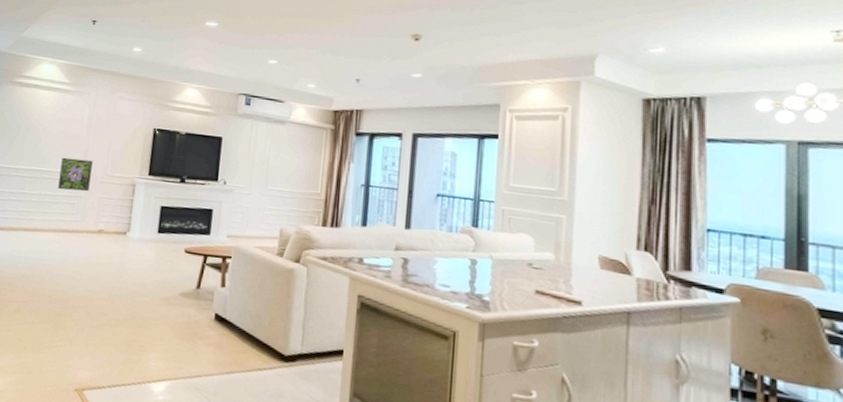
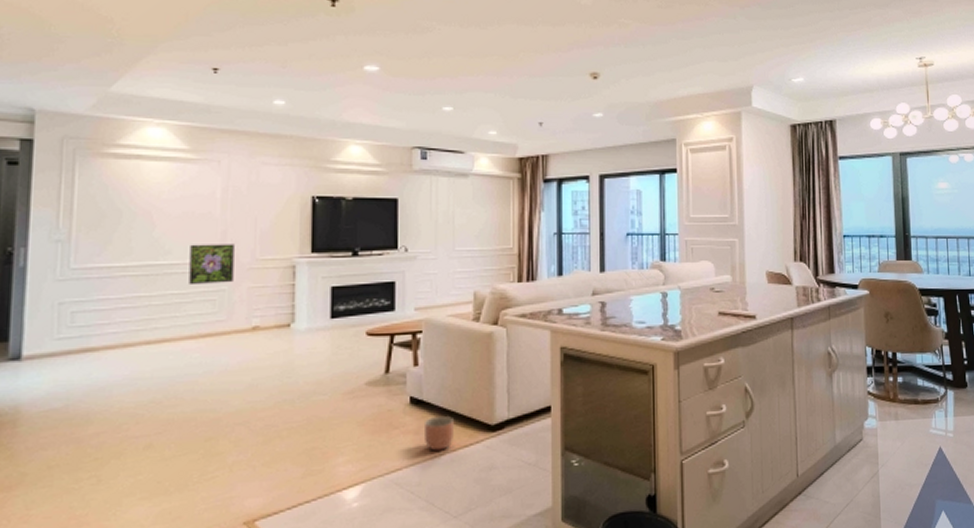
planter: none [224,336,252,369] -> present [423,415,455,451]

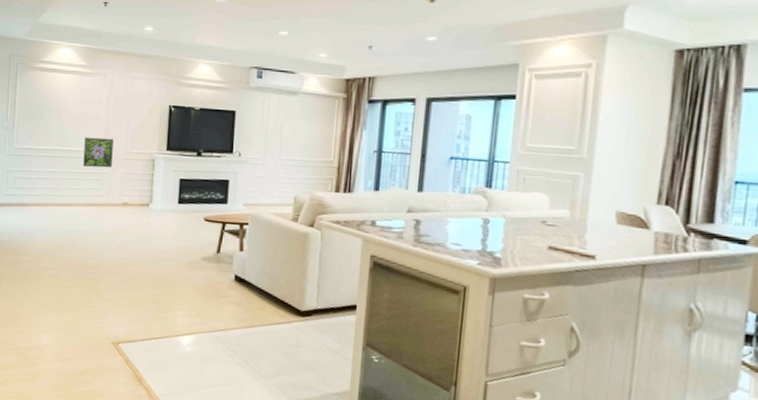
planter: present [423,415,455,451] -> none [244,294,270,323]

